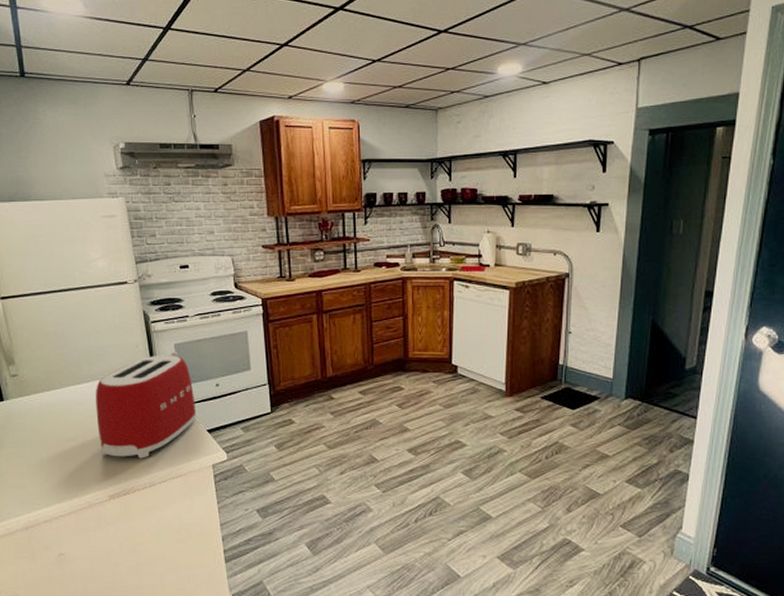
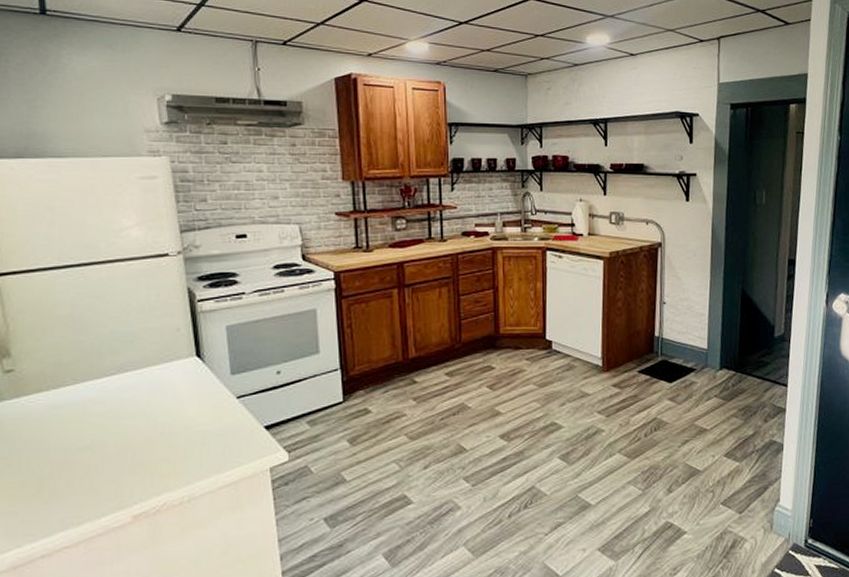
toaster: present [96,351,197,459] -> none [120,334,252,467]

